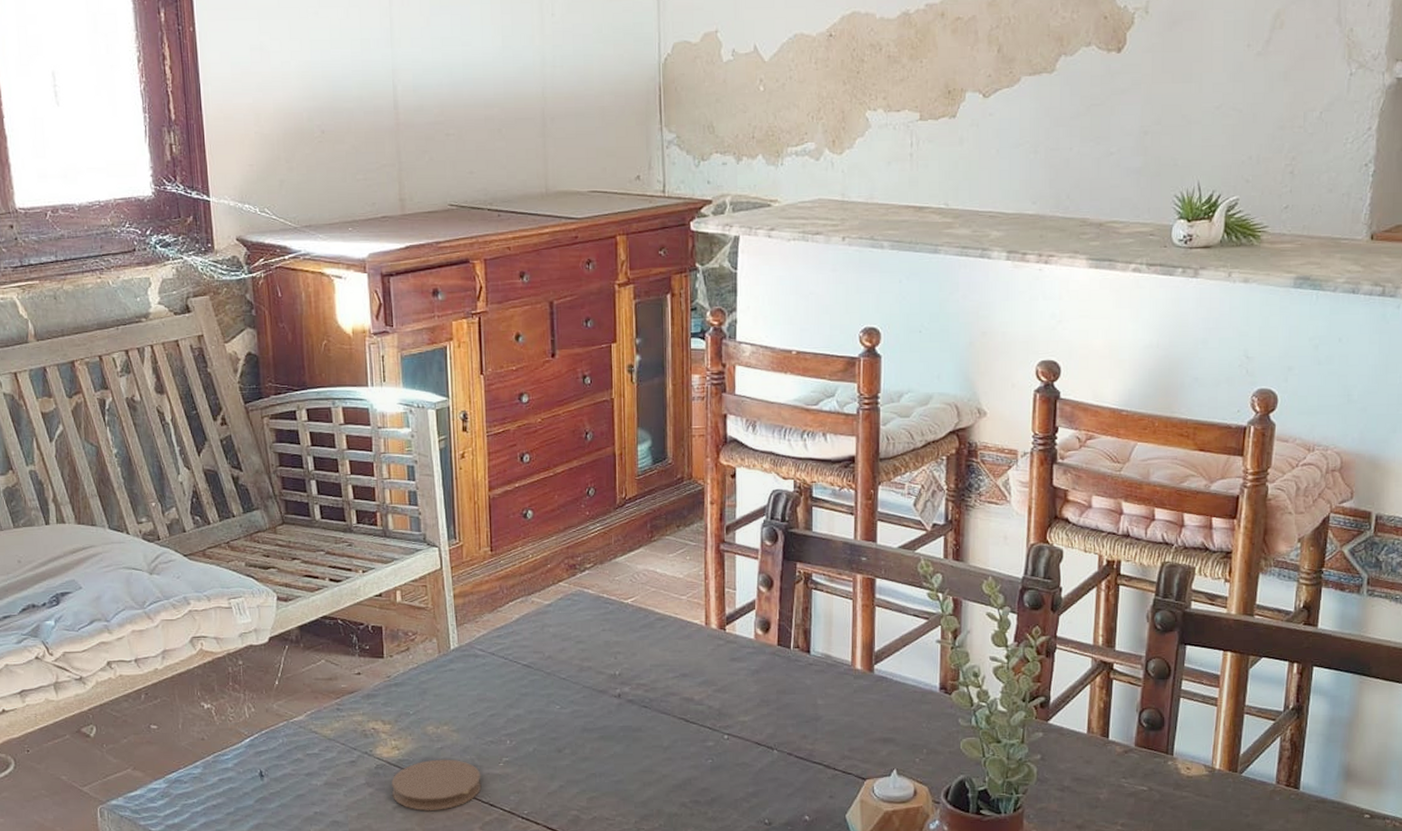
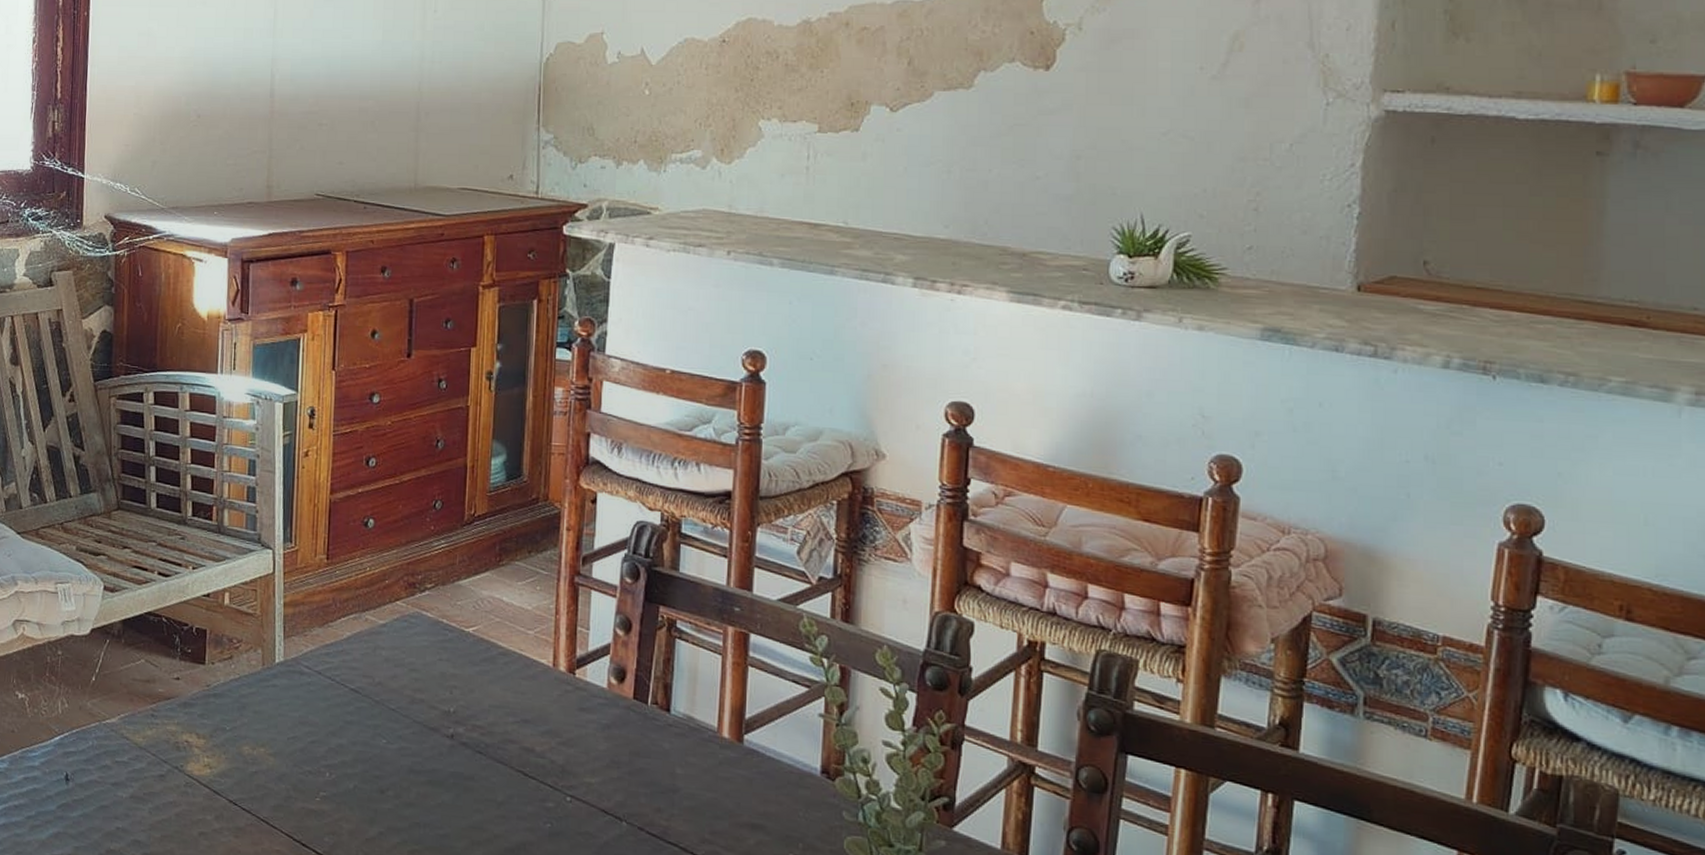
coaster: present [392,759,482,810] -> none [199,784,295,843]

